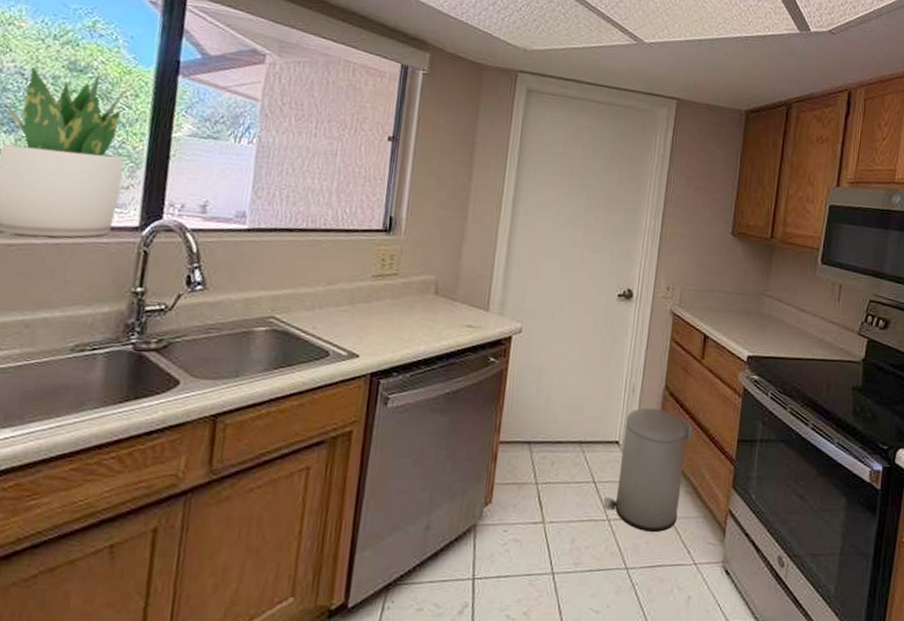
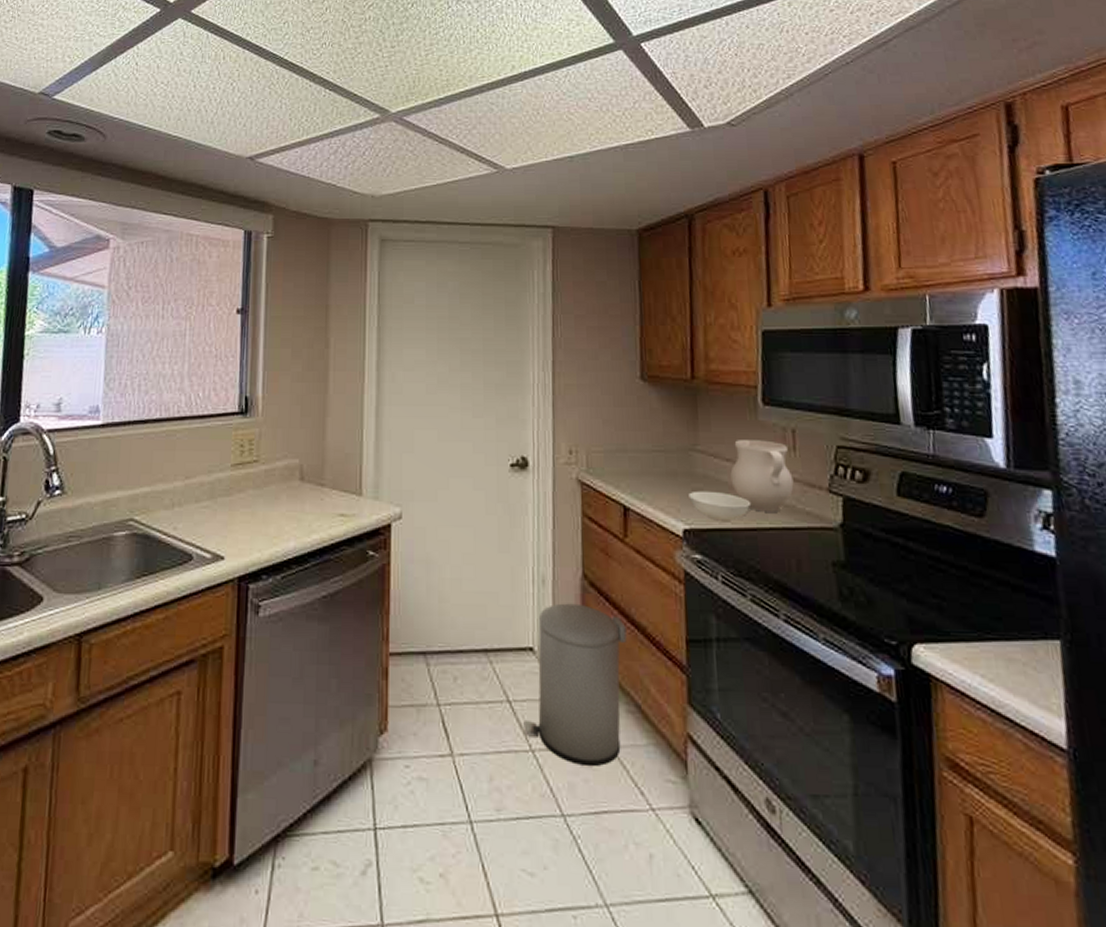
bowl: none [755,326,801,352] -> present [688,490,752,521]
ceramic jug: none [788,289,835,347] -> present [730,440,794,512]

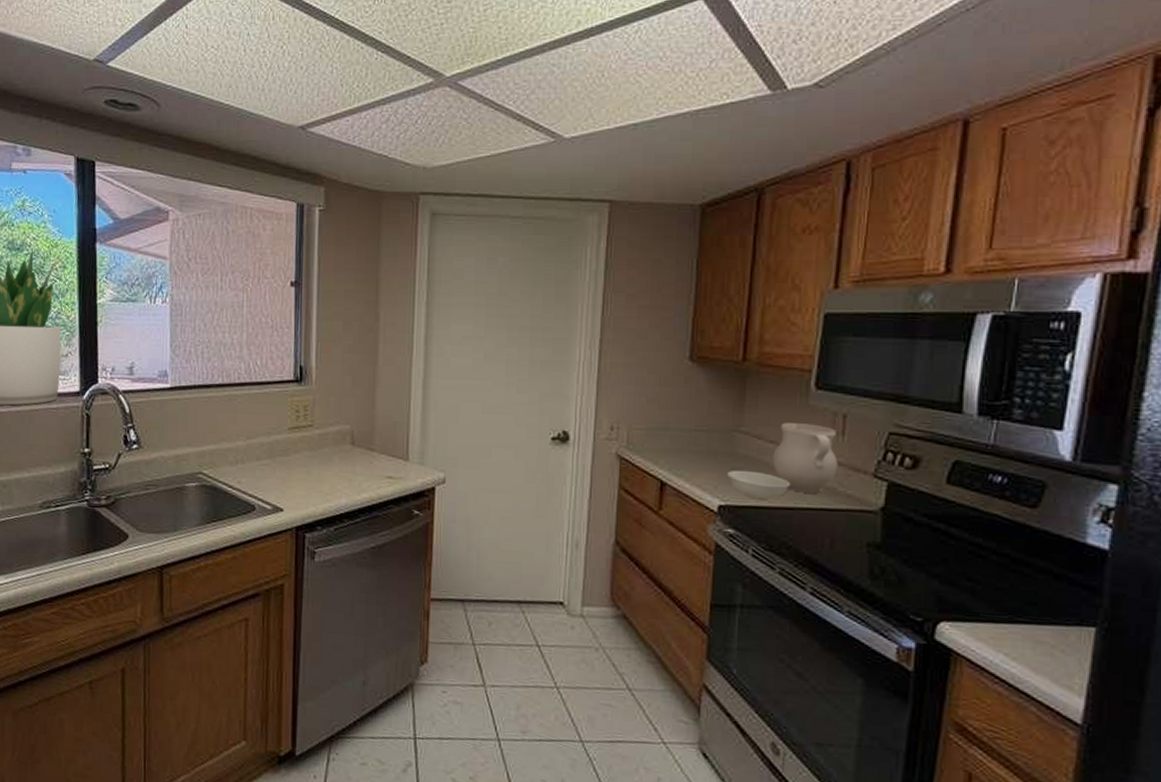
pedal bin: present [524,603,627,766] -> none [550,565,653,704]

